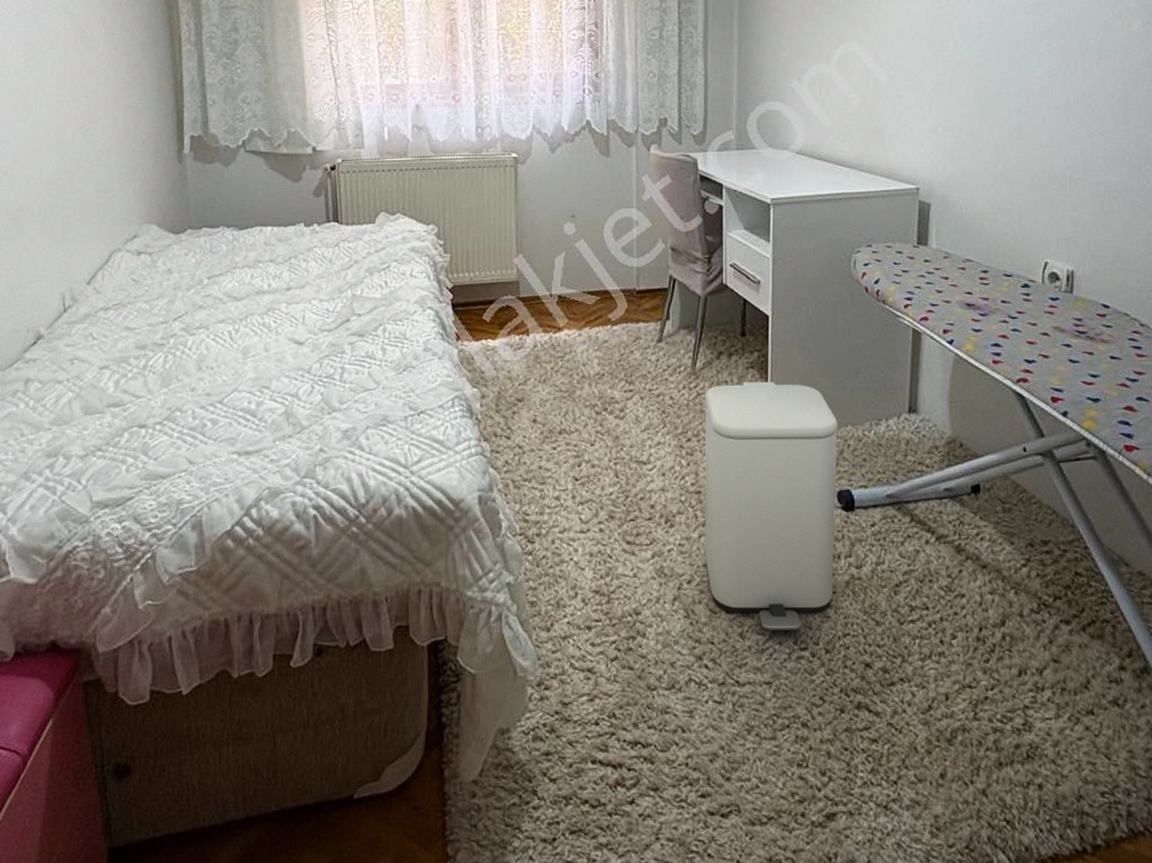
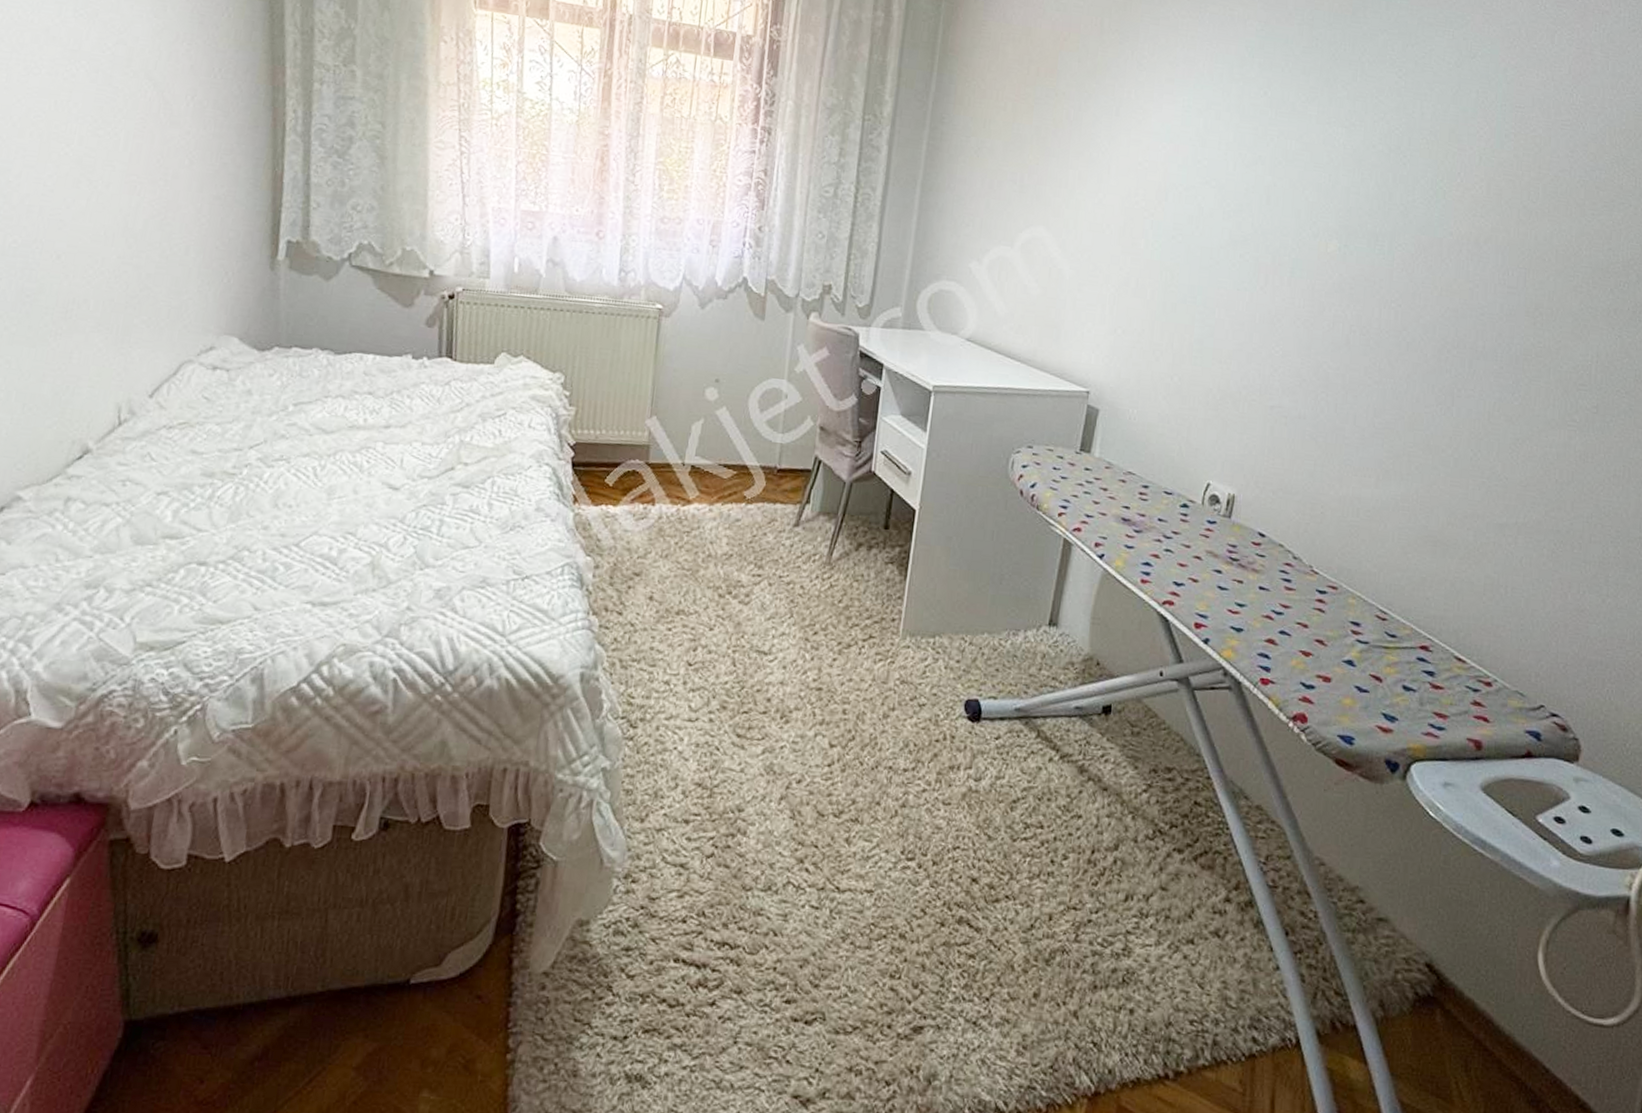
pedal bin: present [704,381,838,631] -> none [818,577,975,840]

